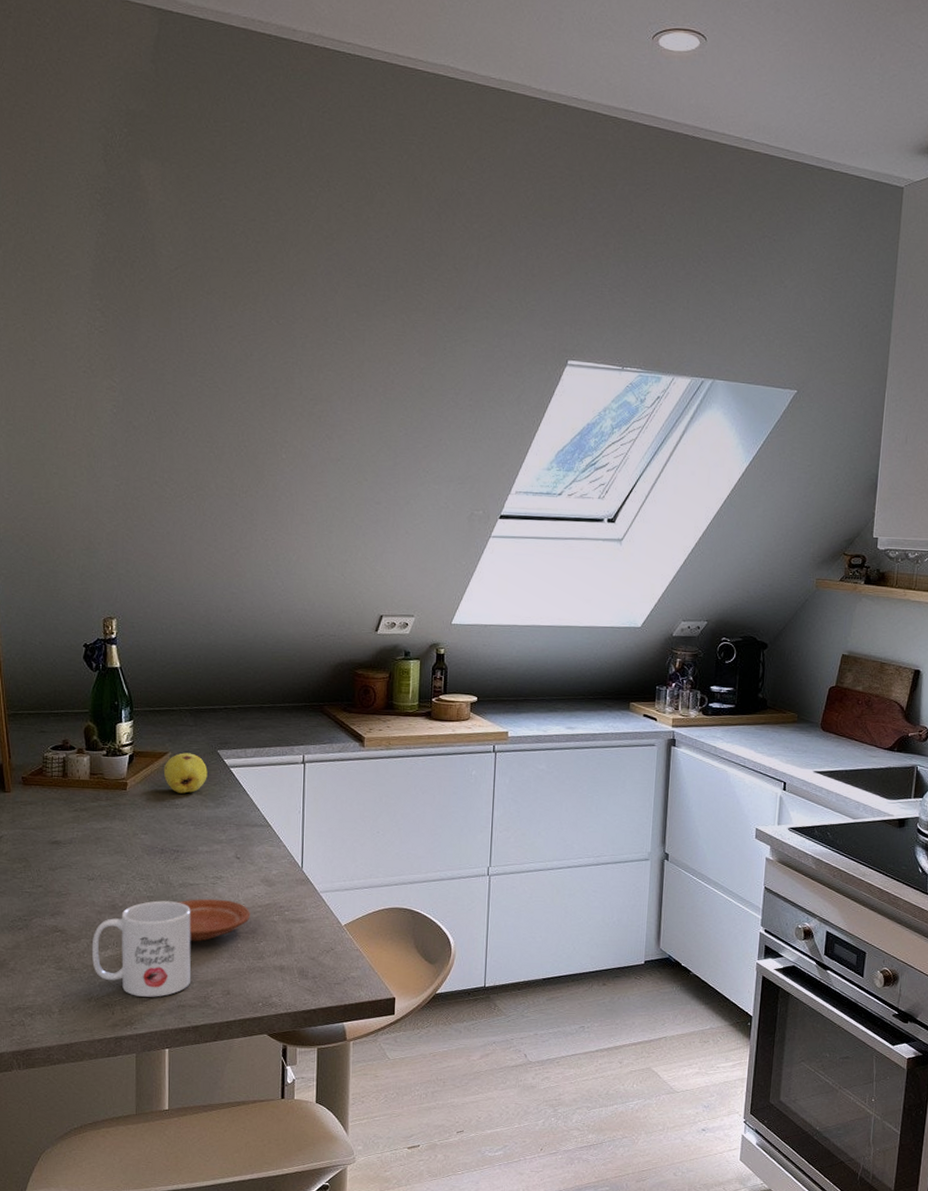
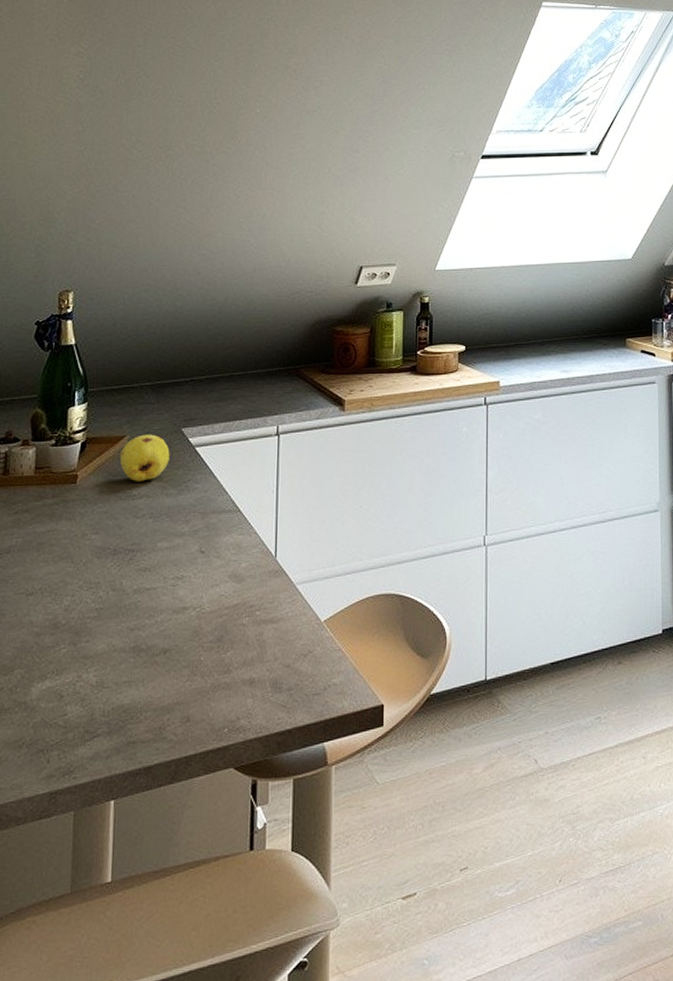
mug: present [91,900,191,997] -> none [26,612,146,736]
plate: present [177,898,250,942] -> none [131,603,216,660]

